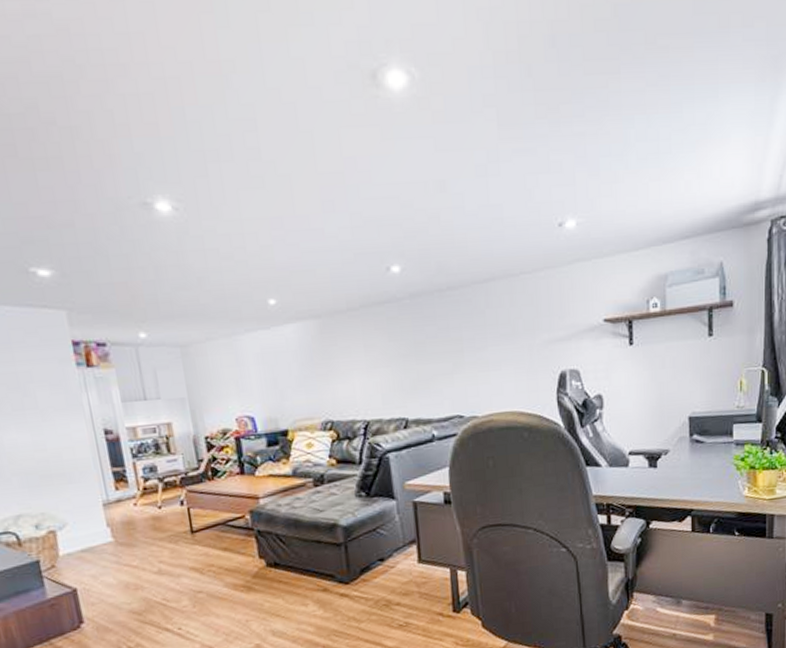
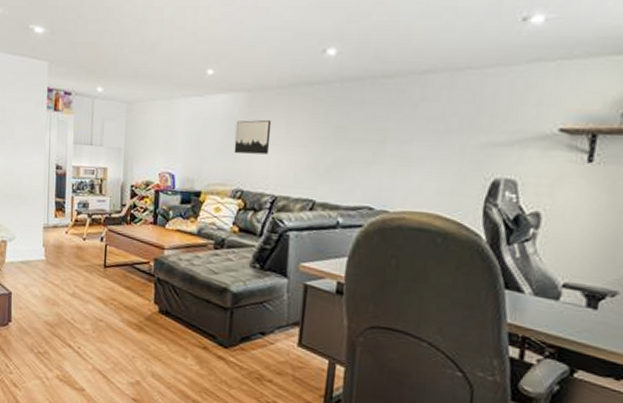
wall art: none [311,344,353,385] -> present [234,119,272,155]

